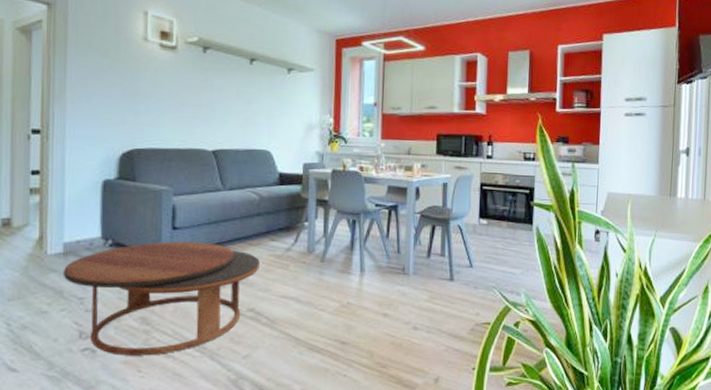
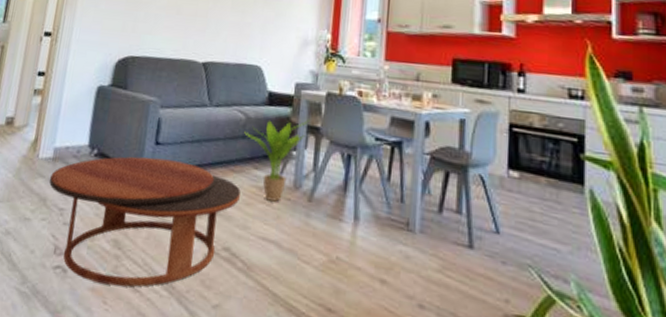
potted plant: none [259,193,318,267] -> present [244,119,310,203]

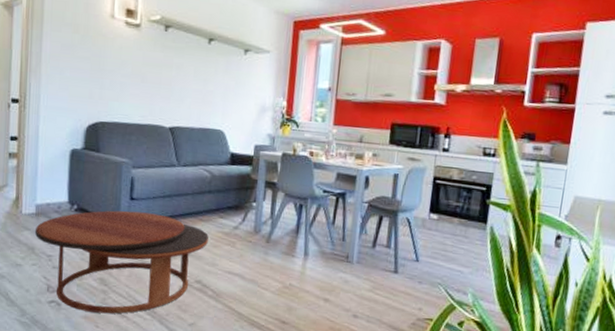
potted plant: present [244,119,310,203] -> none [210,175,267,245]

